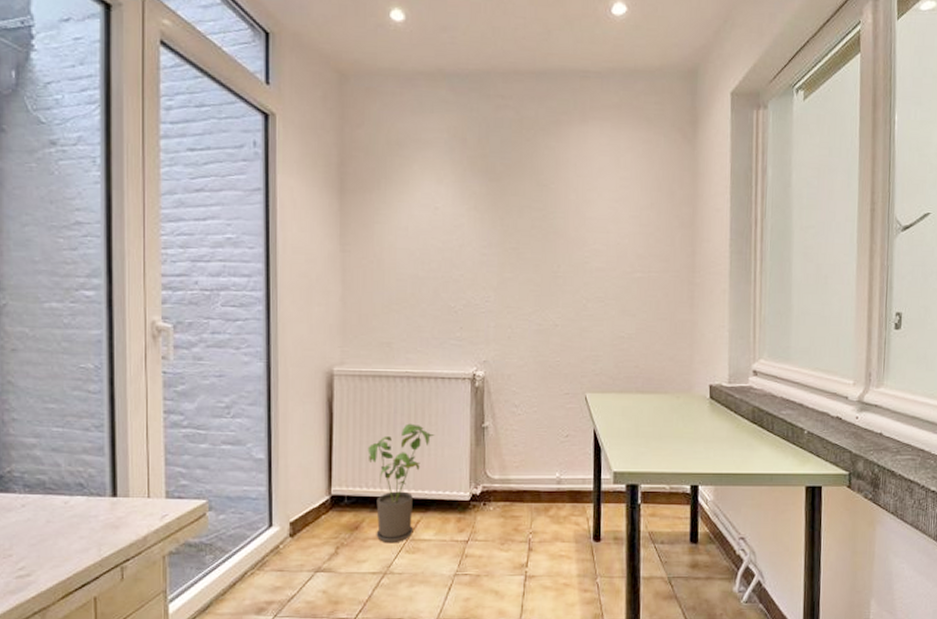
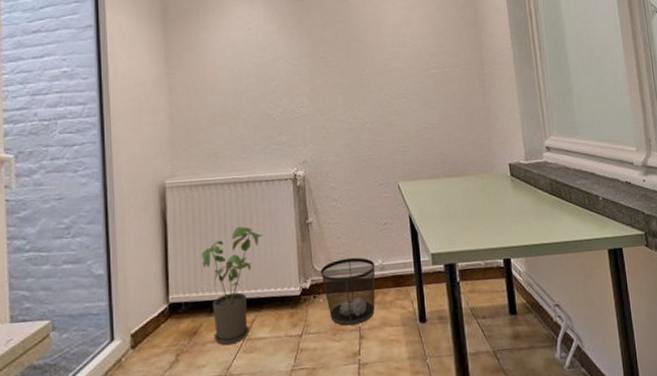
waste bin: none [493,467,552,536] -> present [320,257,376,326]

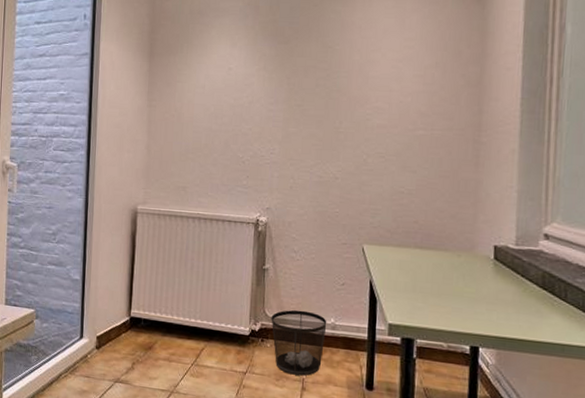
house plant: present [201,226,263,346] -> none [162,260,220,366]

